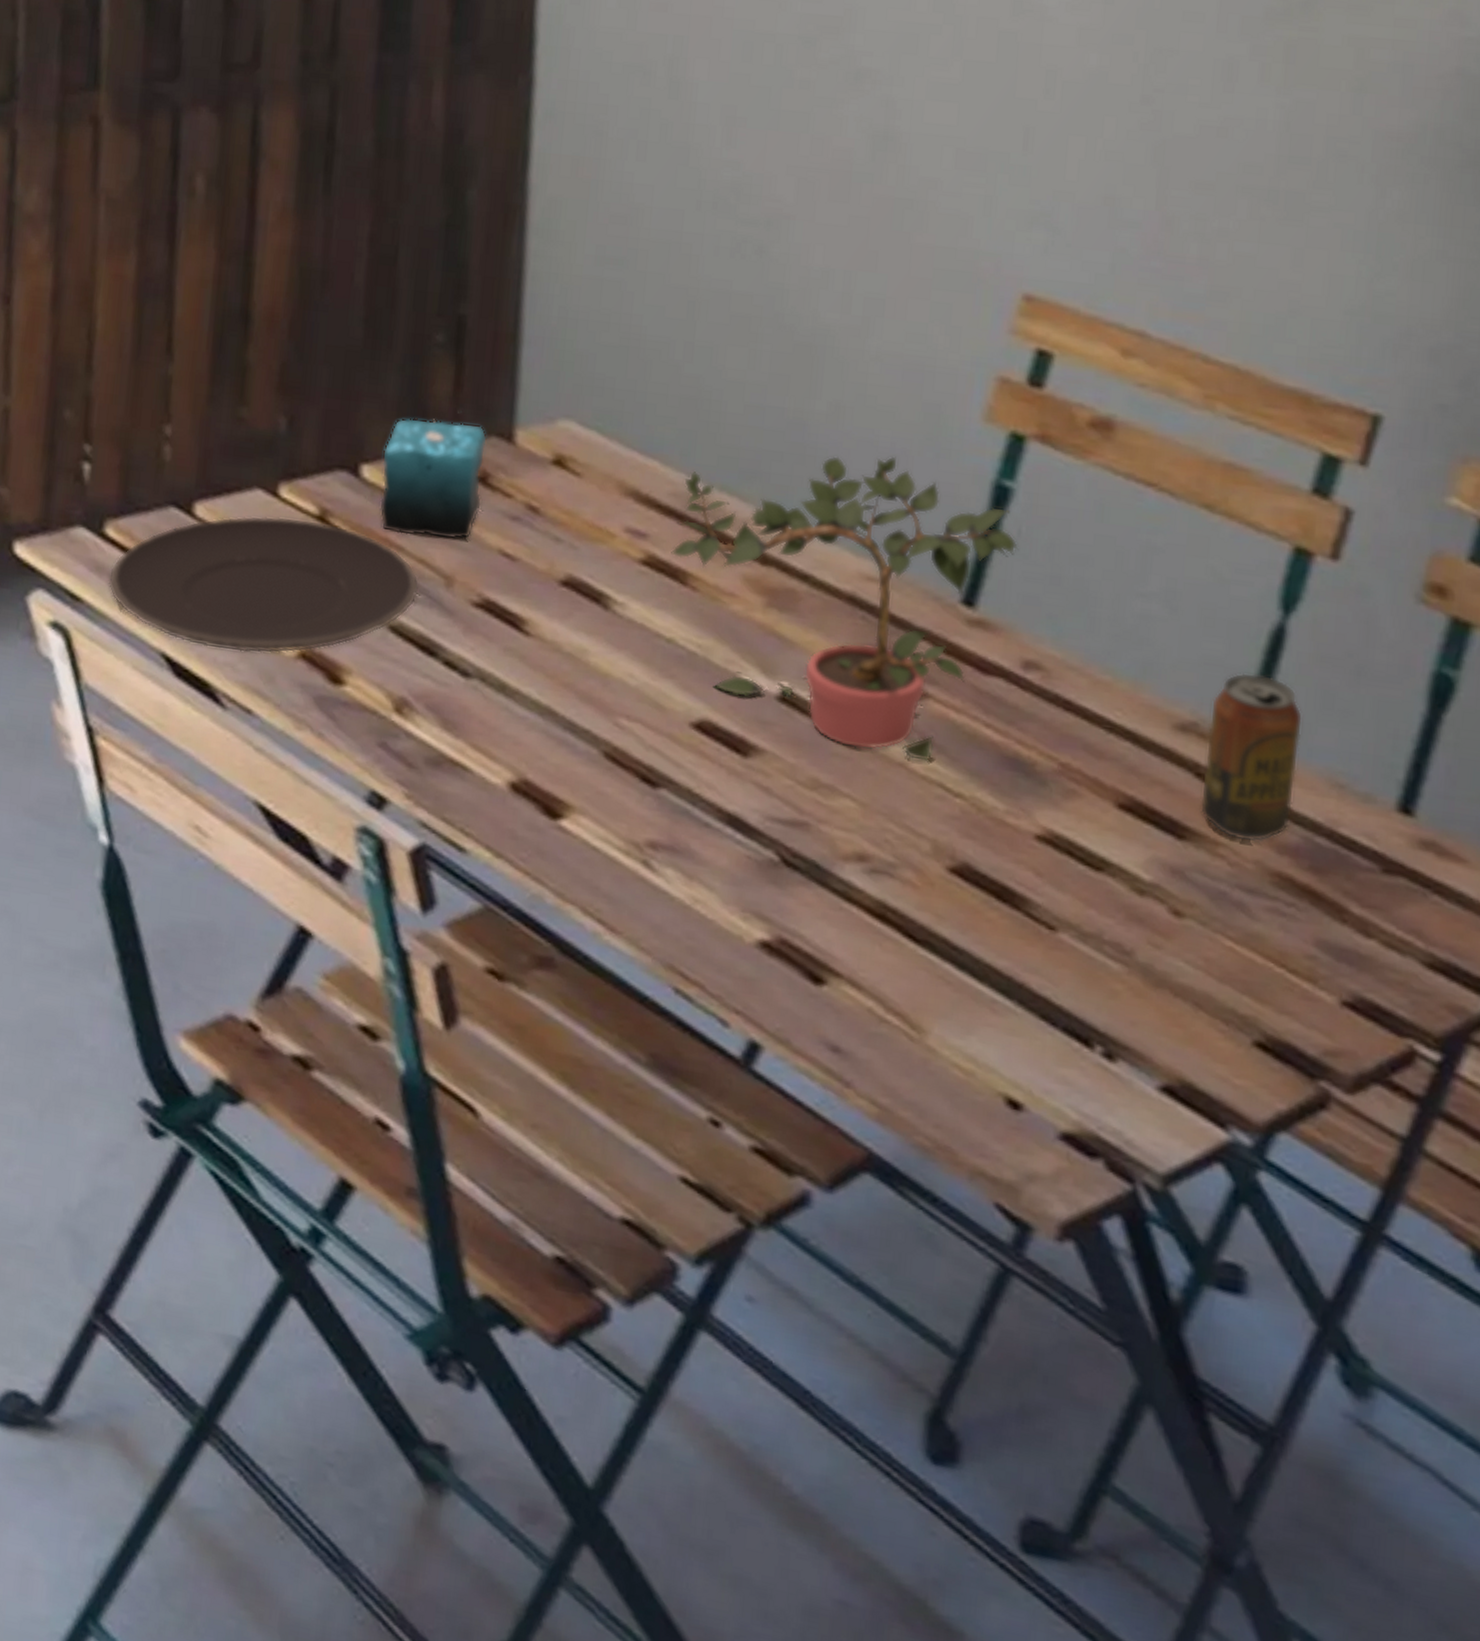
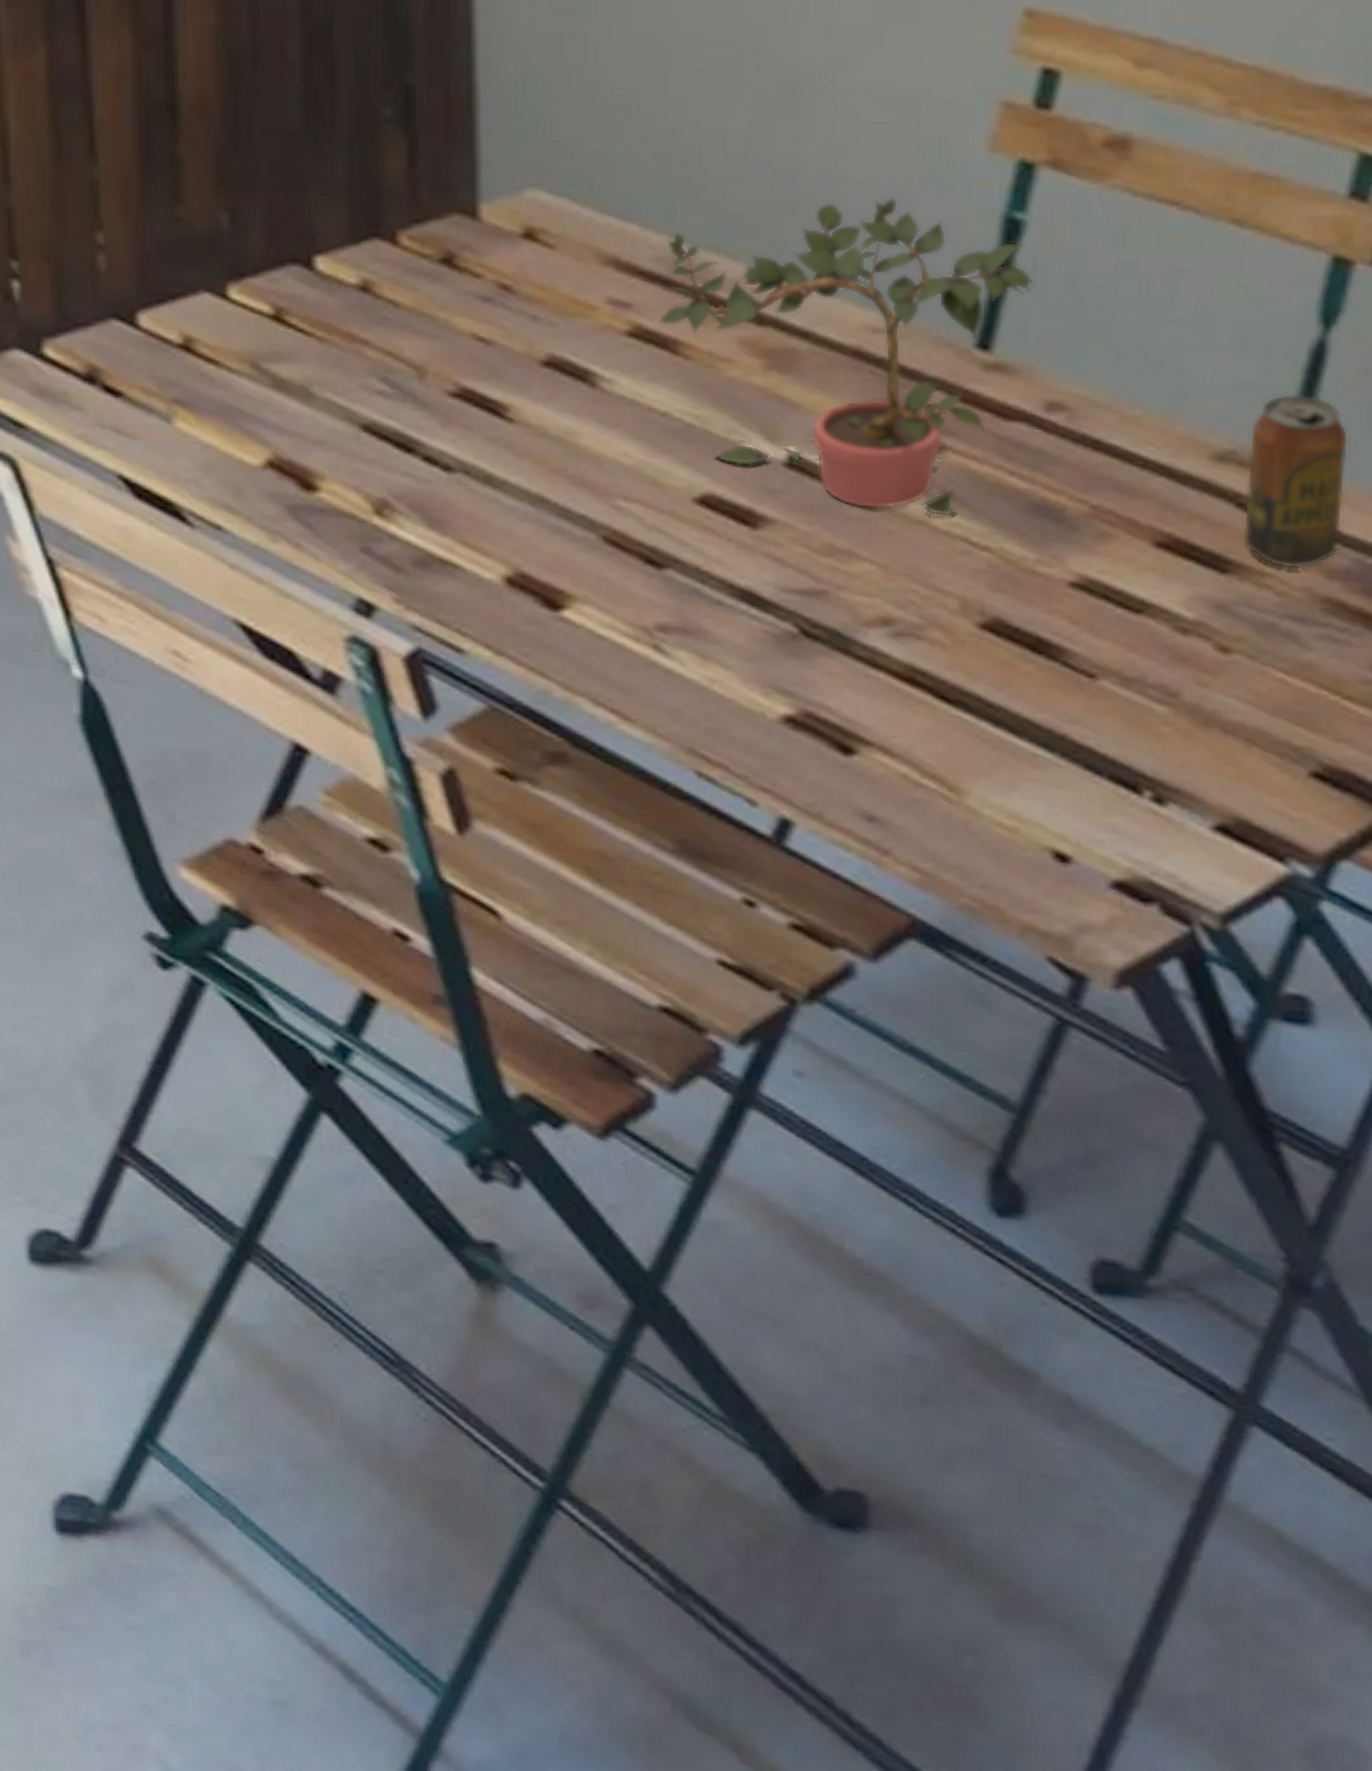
plate: present [108,515,420,654] -> none [52,319,390,467]
candle: present [379,418,487,540] -> none [336,200,450,329]

